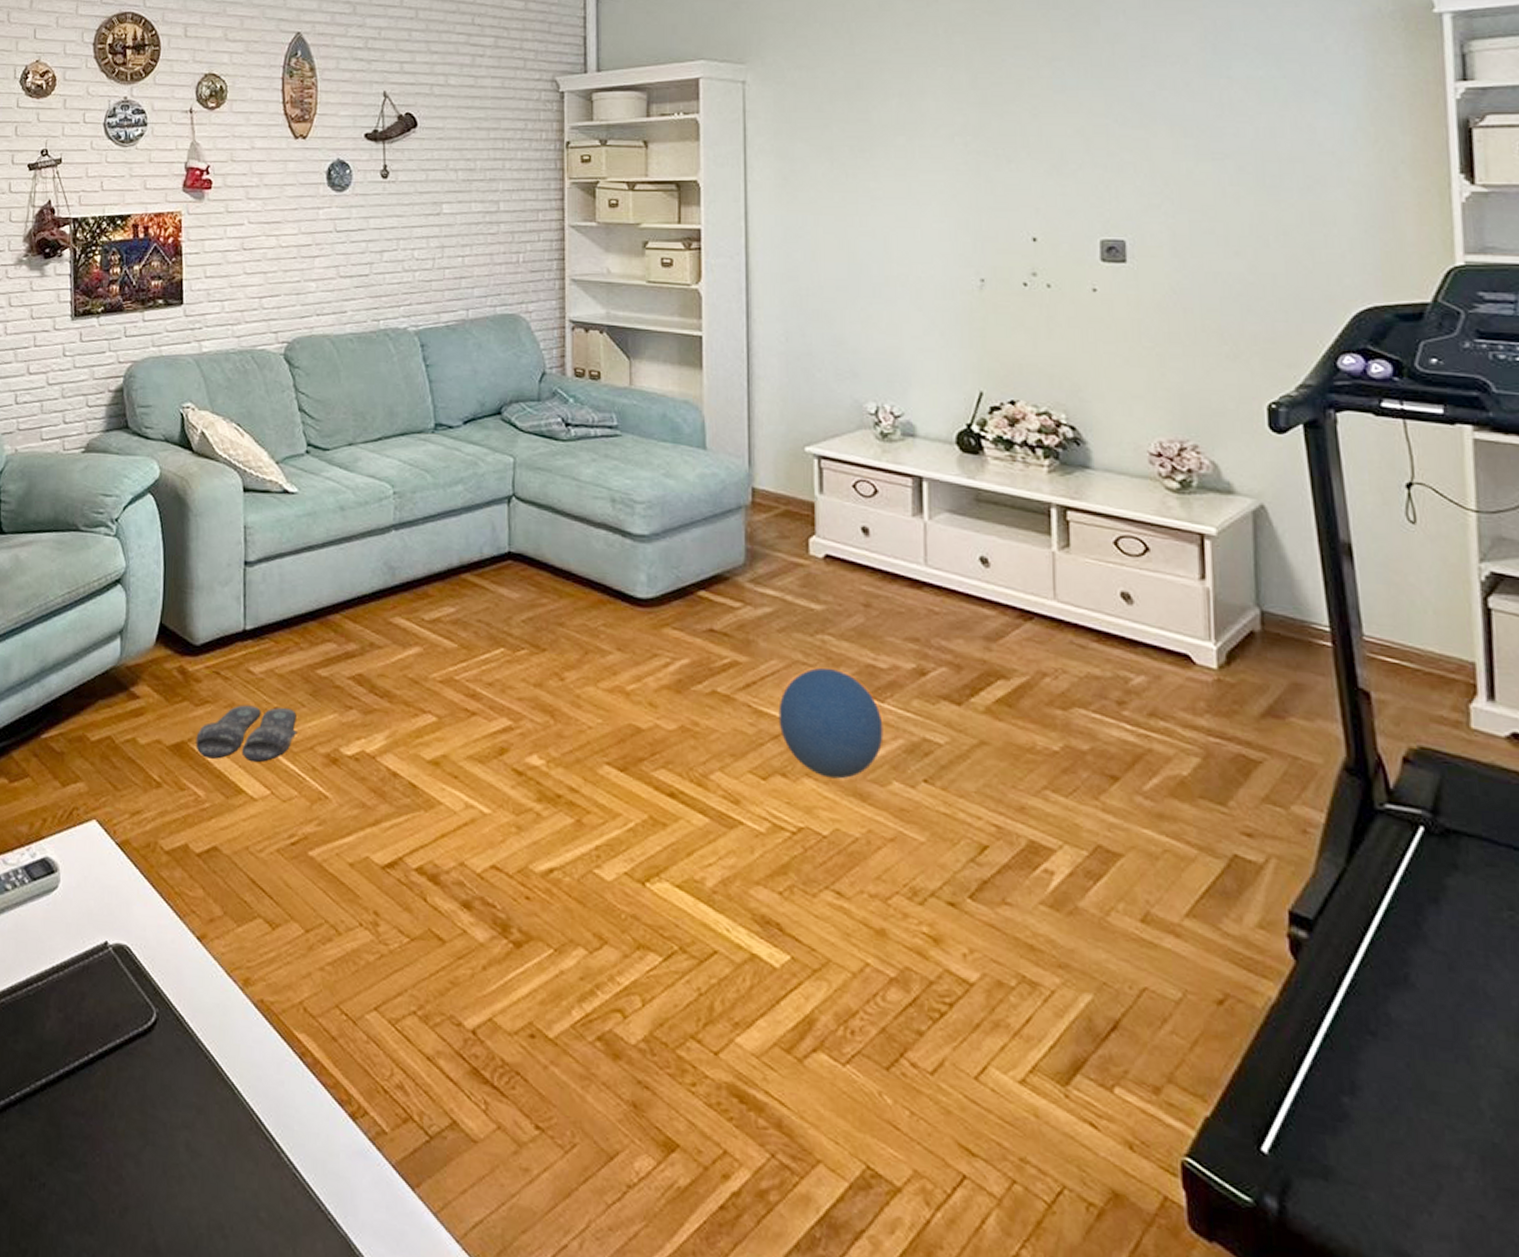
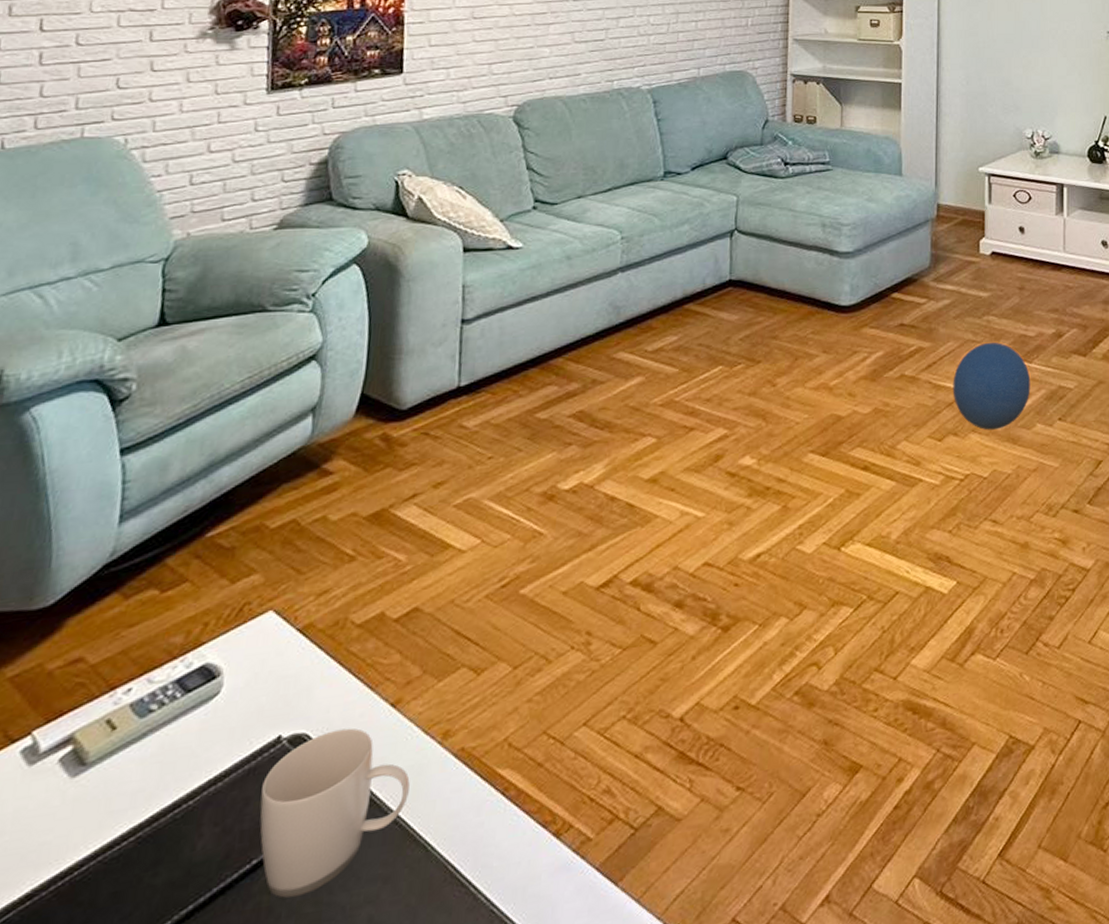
mug: none [93,949,216,1102] -> present [259,728,410,899]
slippers: present [196,705,297,762] -> none [398,456,513,521]

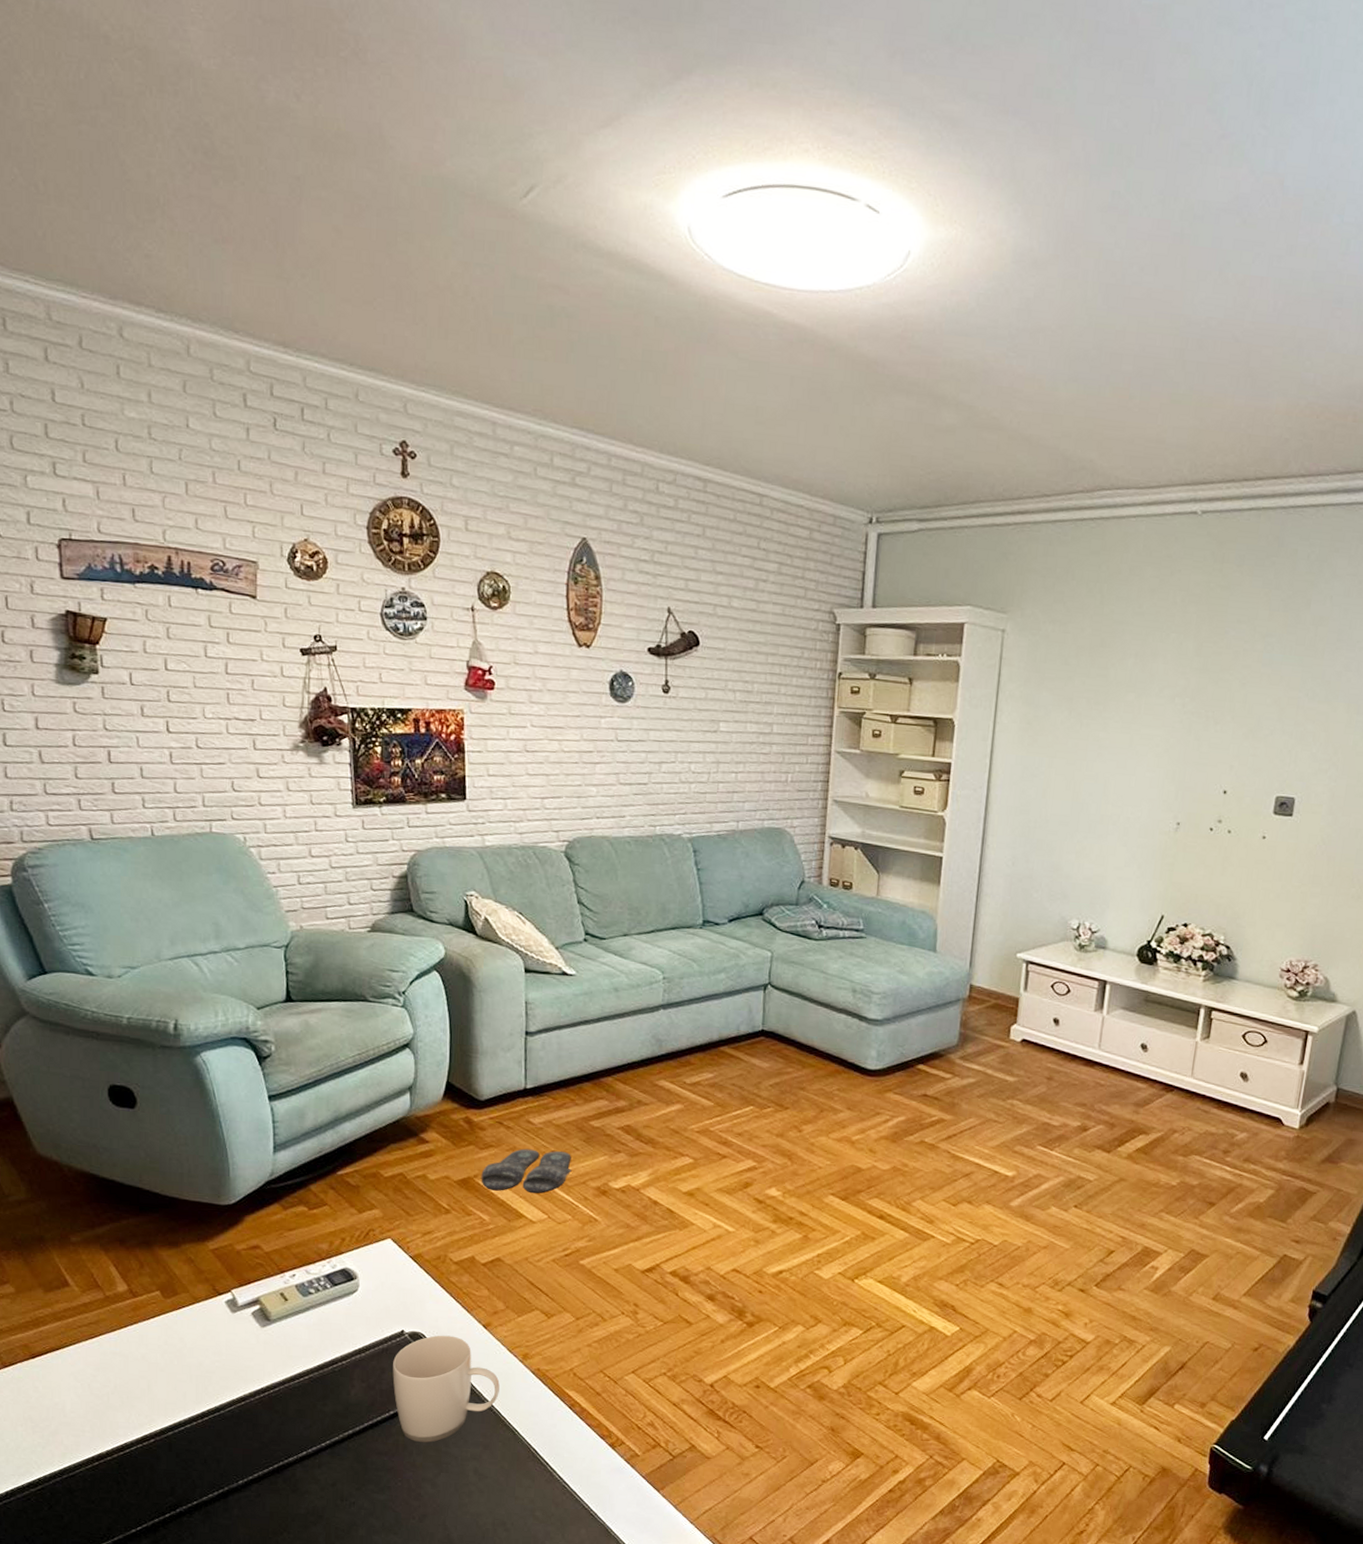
slippers: none [398,456,513,521] -> present [481,1148,572,1193]
ball: present [952,342,1031,430] -> none [970,1124,1050,1205]

